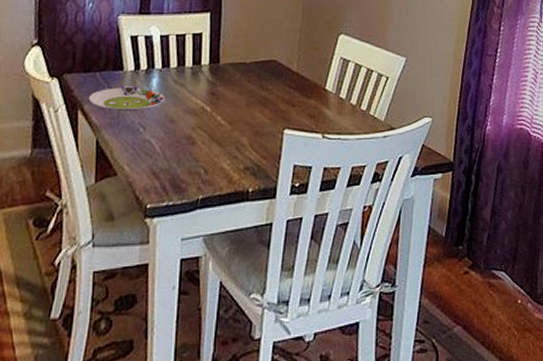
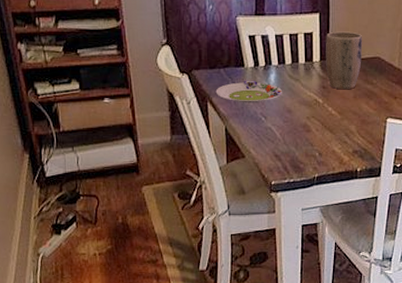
plant pot: none [216,32,258,97] -> present [326,31,363,90]

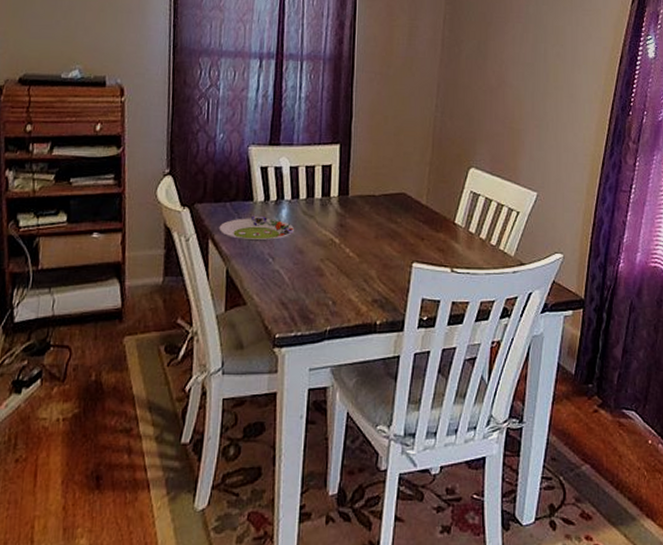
plant pot: present [326,31,363,90] -> none [345,164,387,229]

